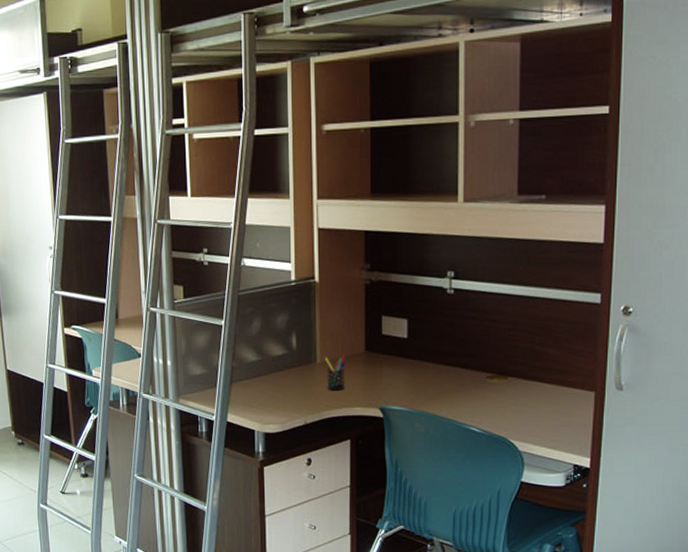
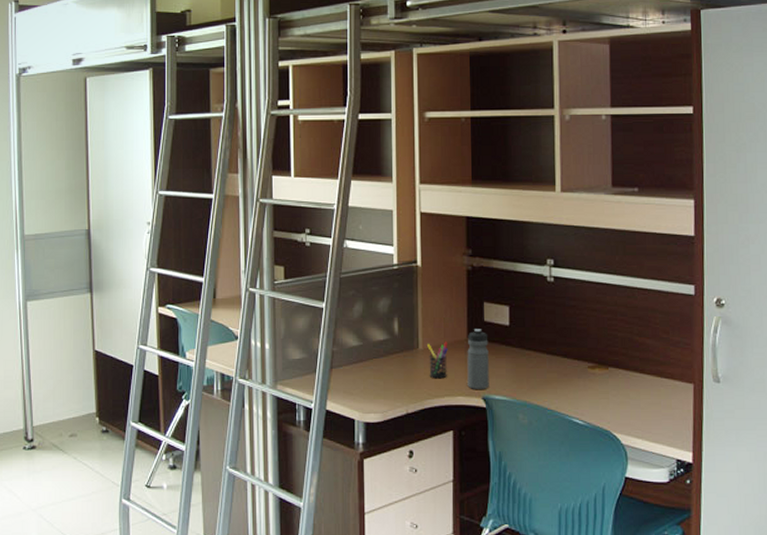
water bottle: none [365,342,387,400] -> present [467,329,489,389]

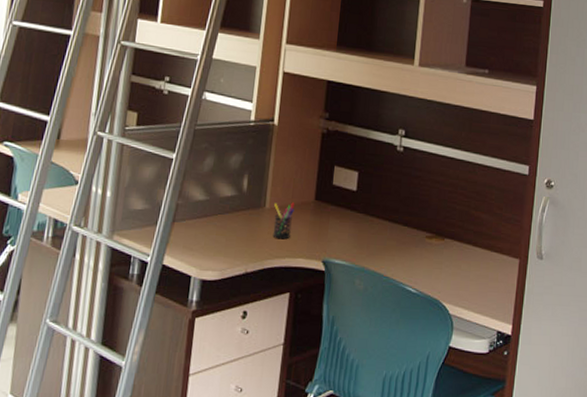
water bottle: present [467,329,489,389] -> none [309,192,335,253]

